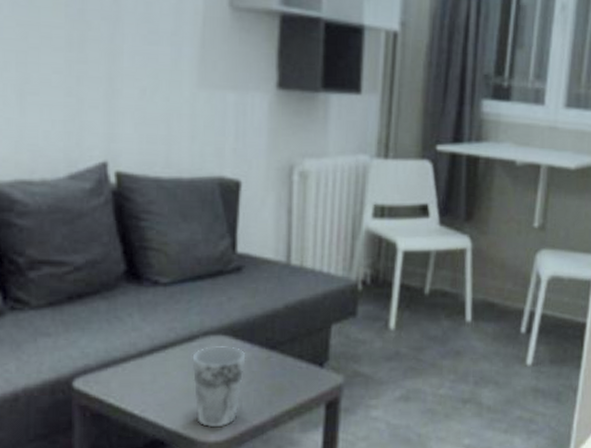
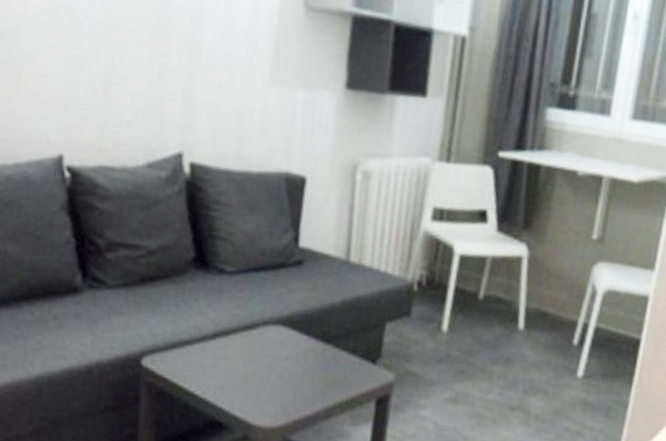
cup: present [192,346,246,428] -> none [251,335,302,414]

